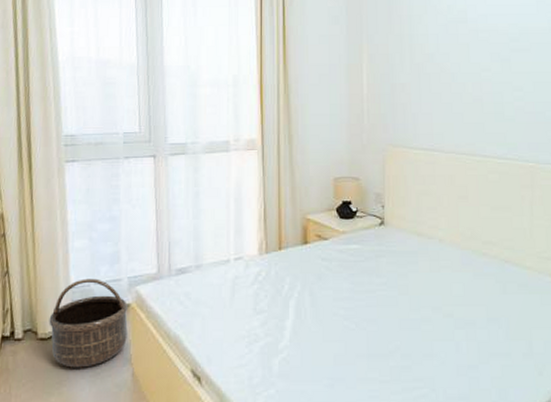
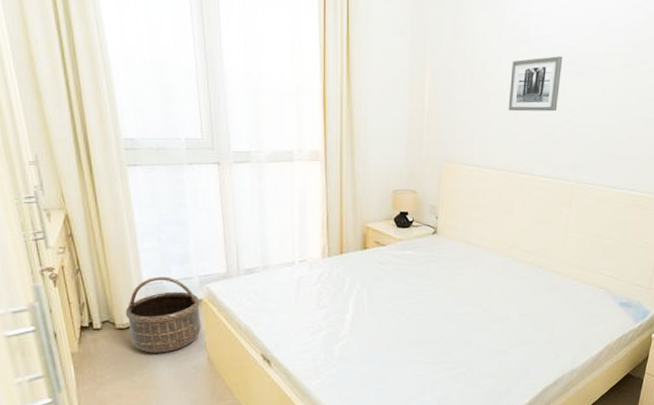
wall art: none [451,34,505,91] -> present [508,56,563,112]

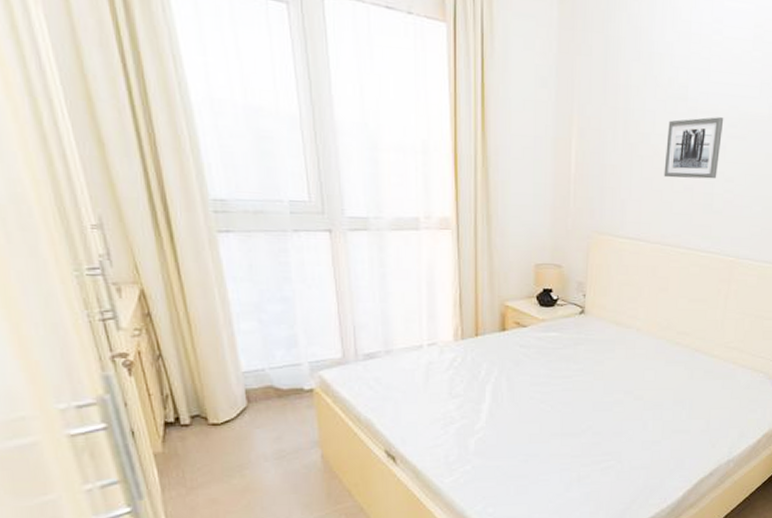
basket: present [125,276,201,353] -> none [220,363,313,452]

